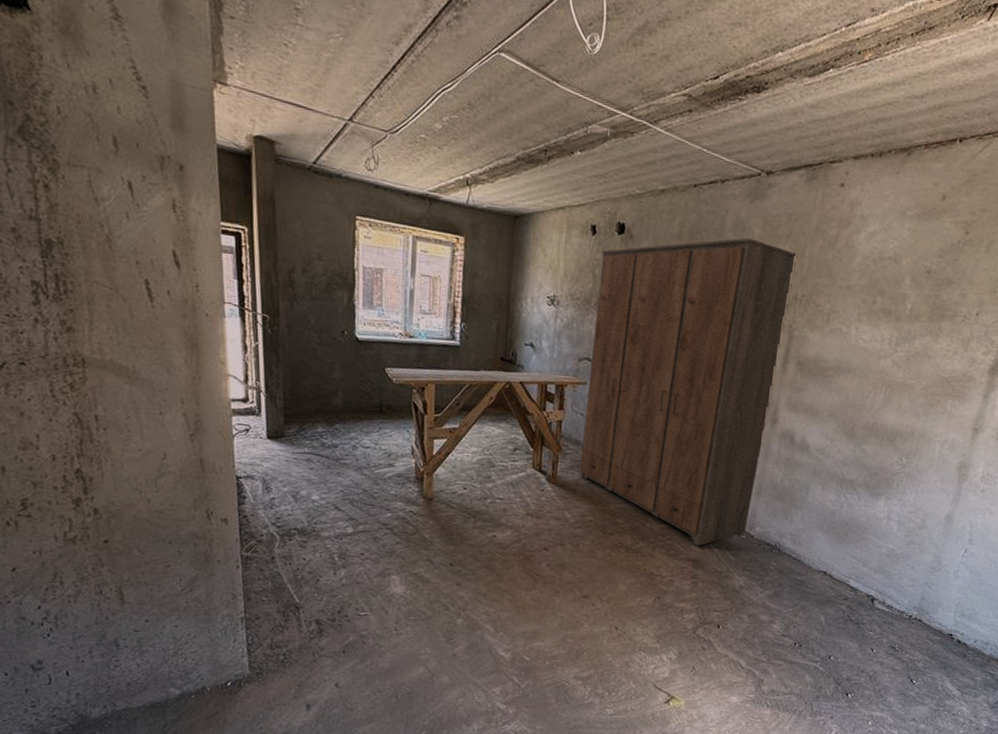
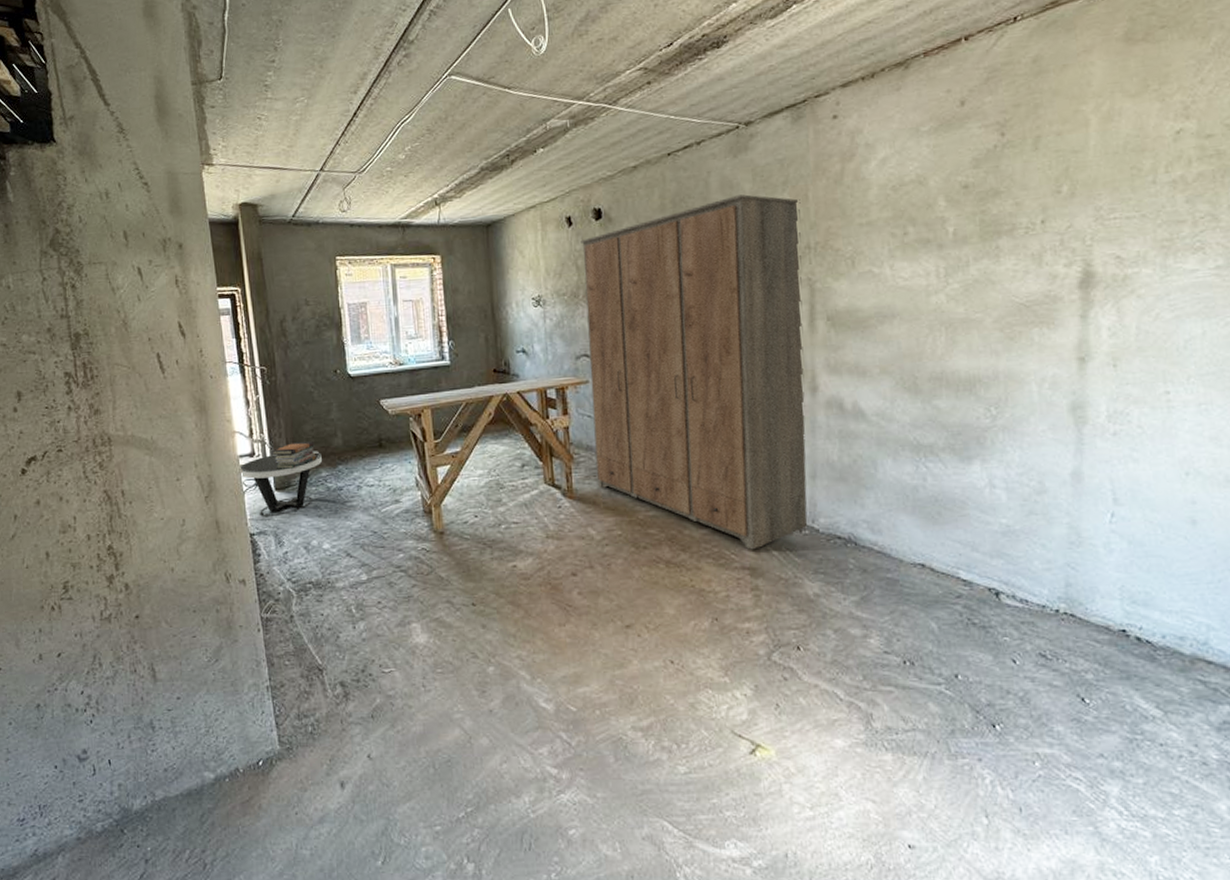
side table: none [231,403,319,463] -> present [240,451,322,518]
book stack: none [267,394,314,420] -> present [272,441,316,469]

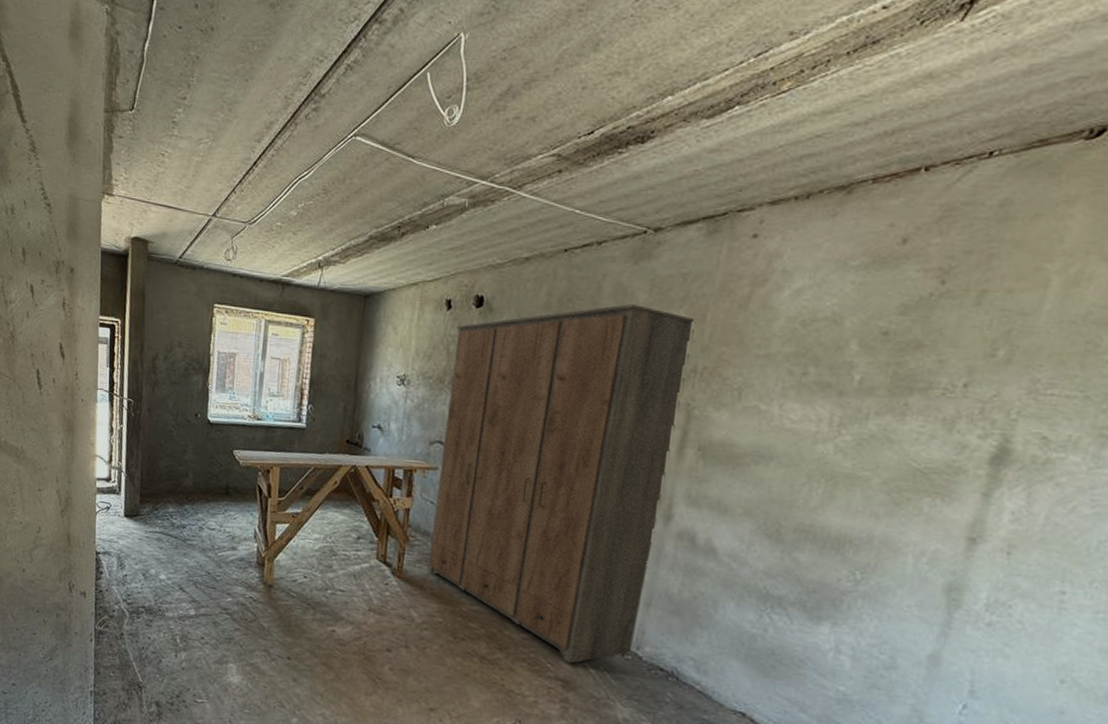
side table: present [240,451,322,518] -> none [95,483,171,540]
book stack: present [272,441,316,469] -> none [127,475,167,500]

